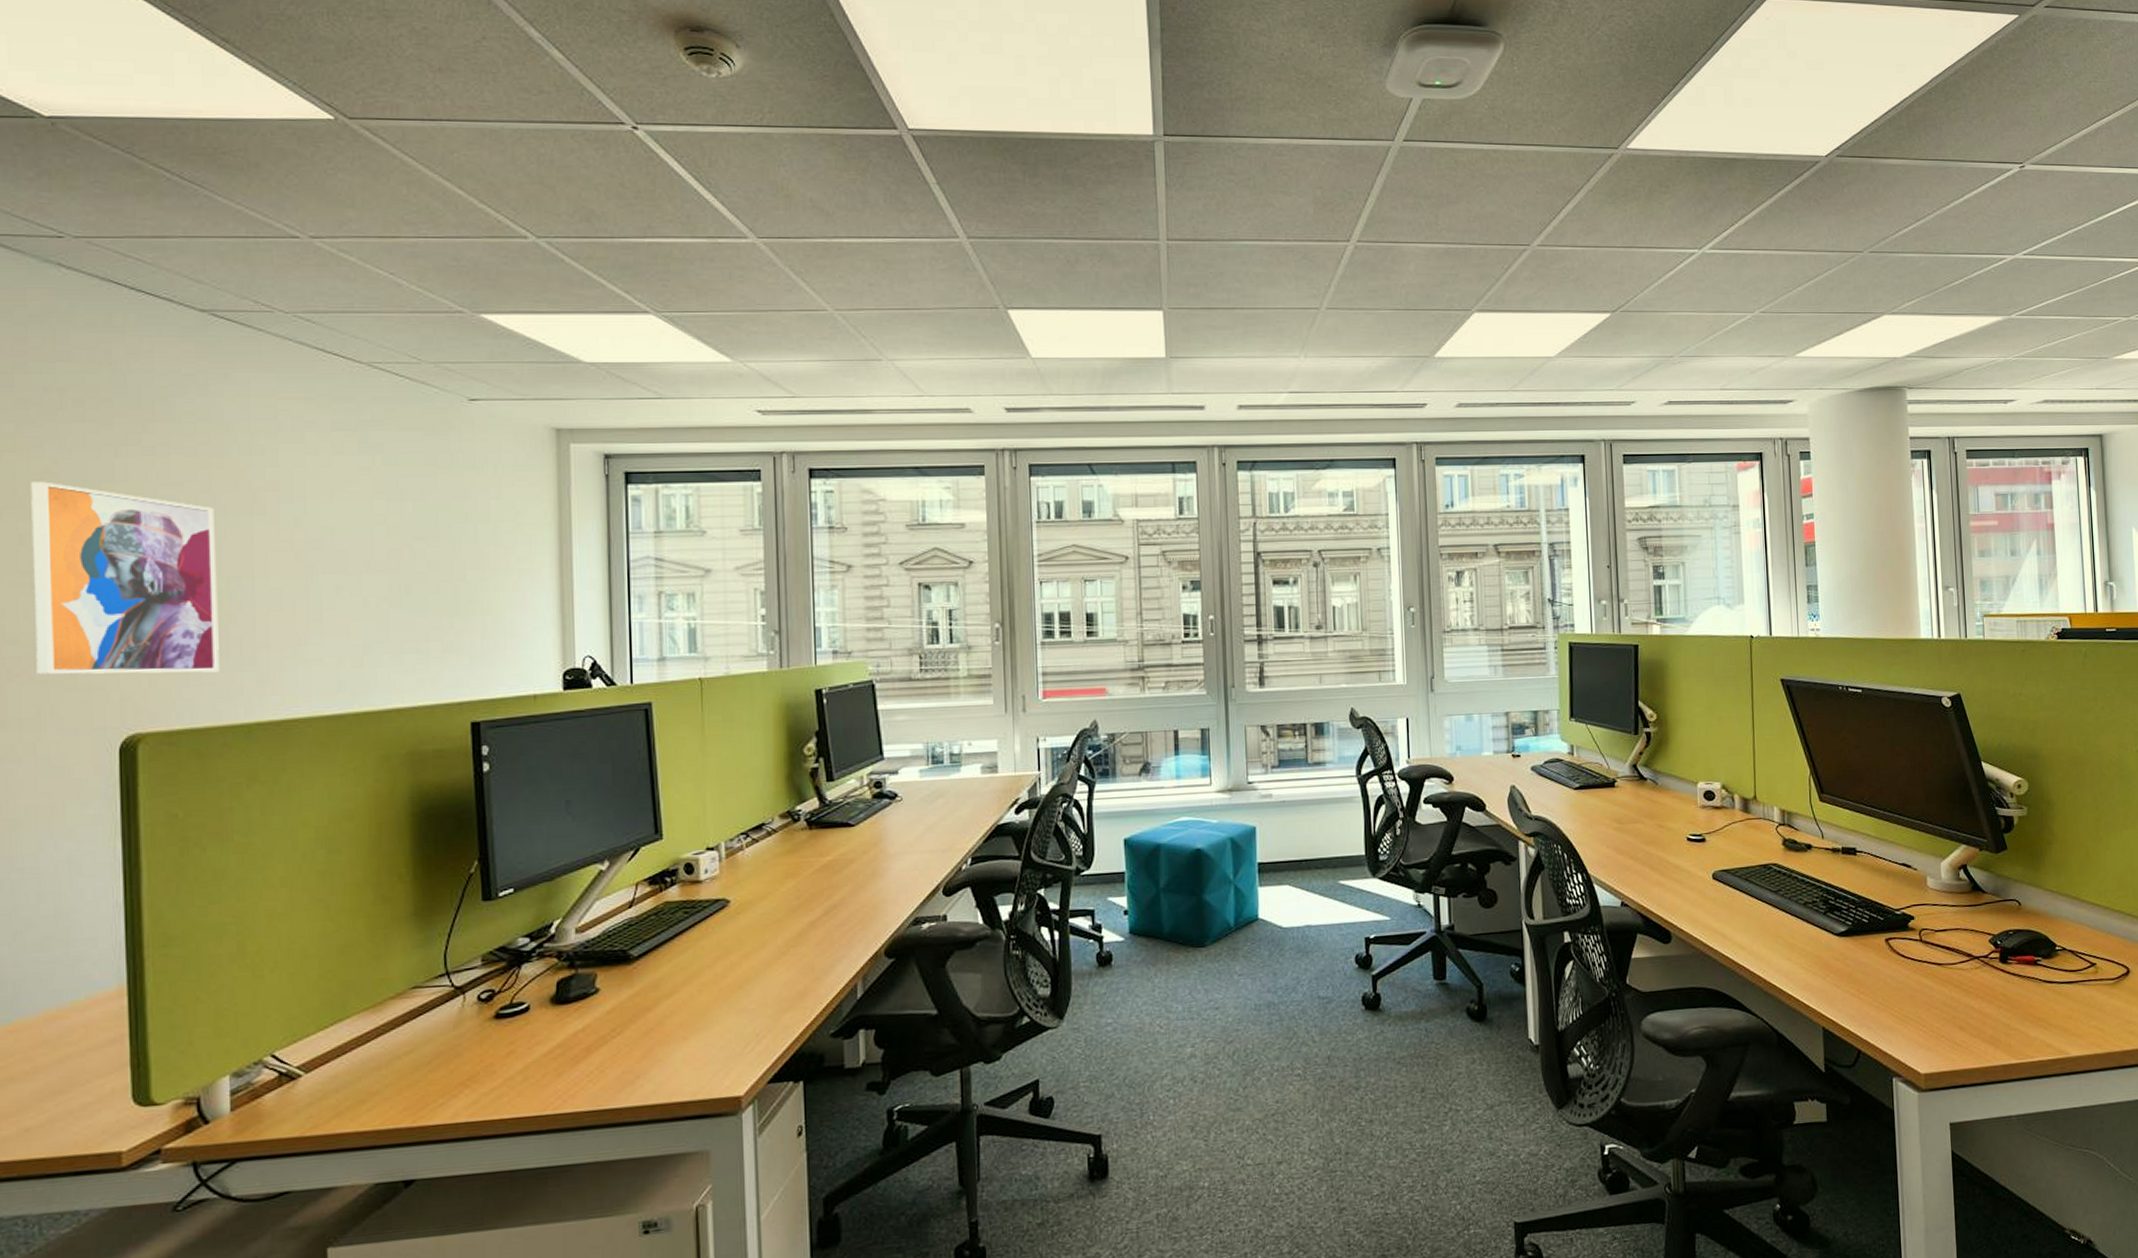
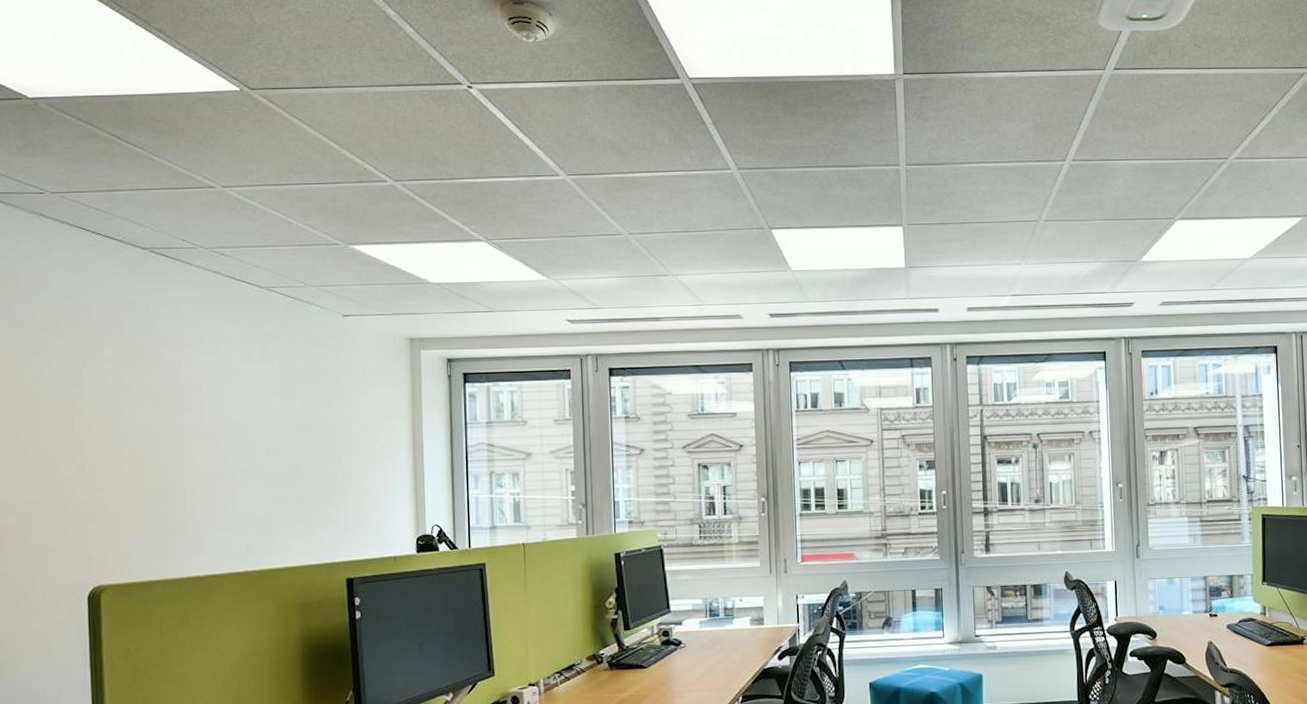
wall art: present [31,481,220,675] -> none [23,386,159,539]

